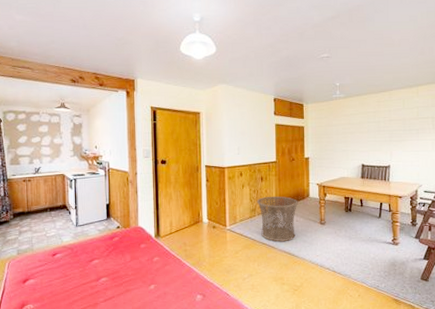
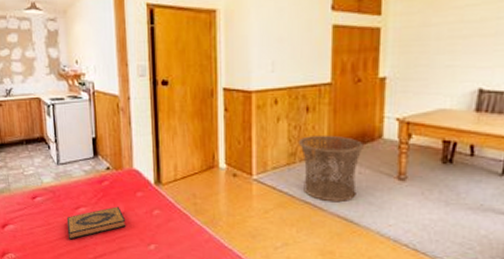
hardback book: none [82,257,132,288] -> present [66,206,127,240]

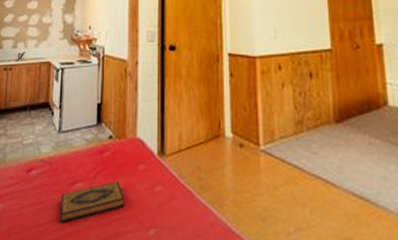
basket: present [298,135,364,203] -> none [304,101,370,178]

